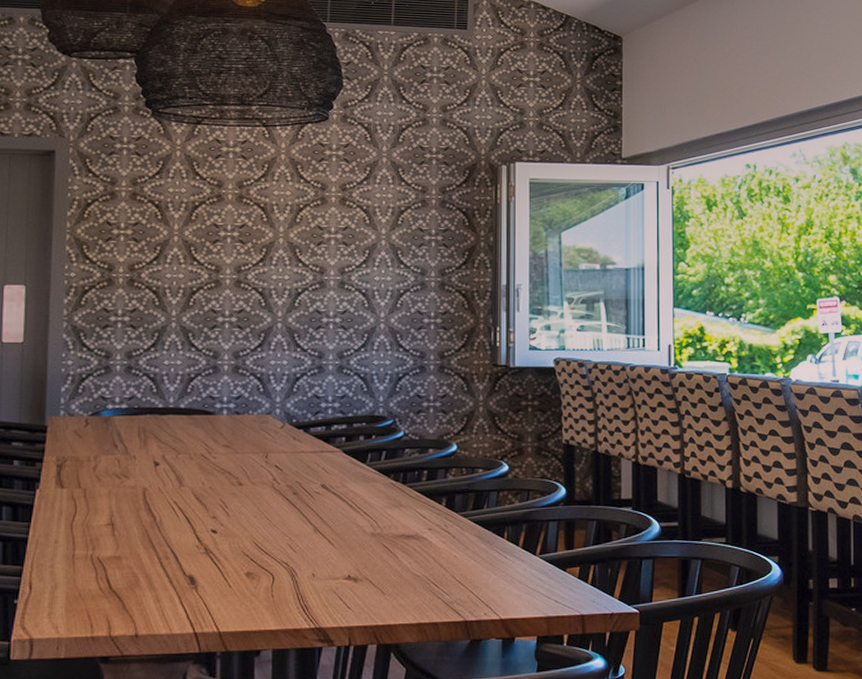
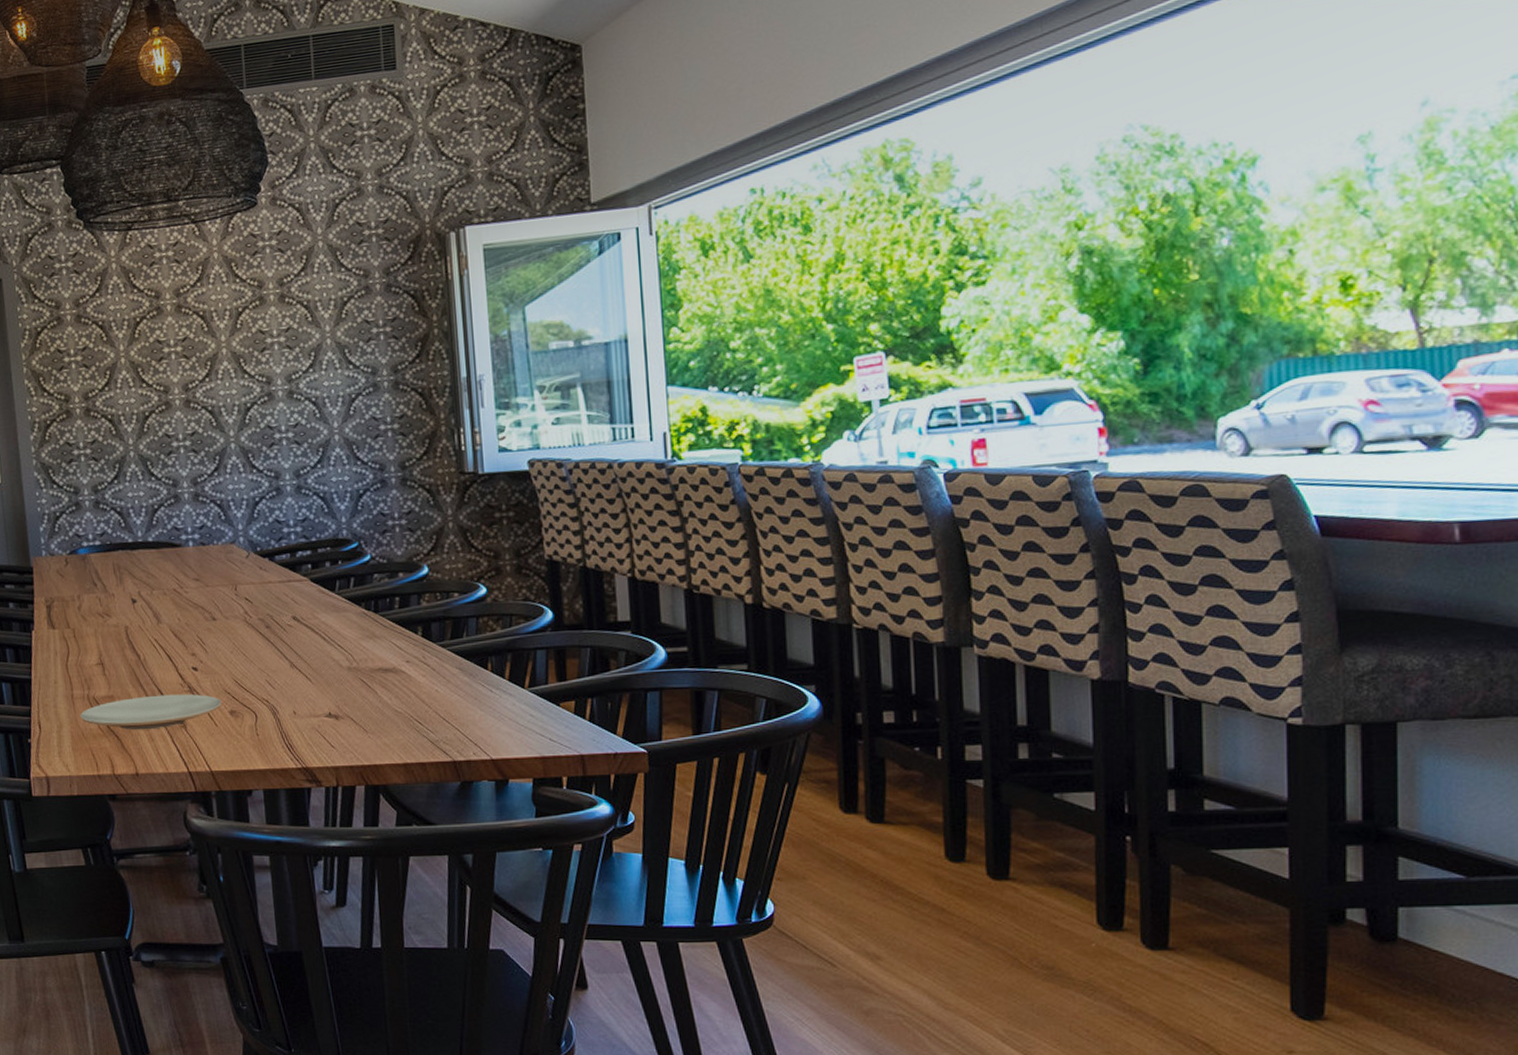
plate: none [80,555,238,591] -> present [80,694,222,730]

